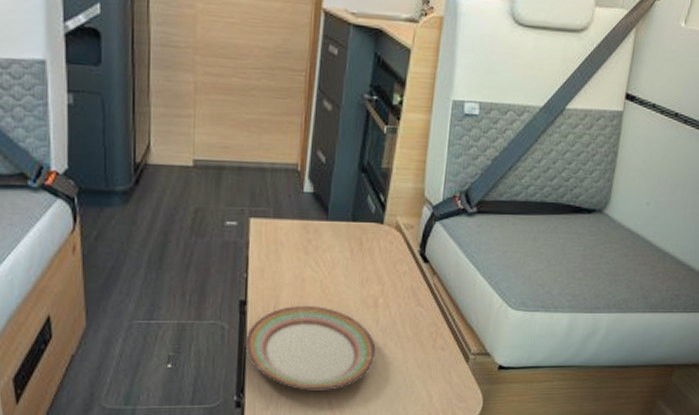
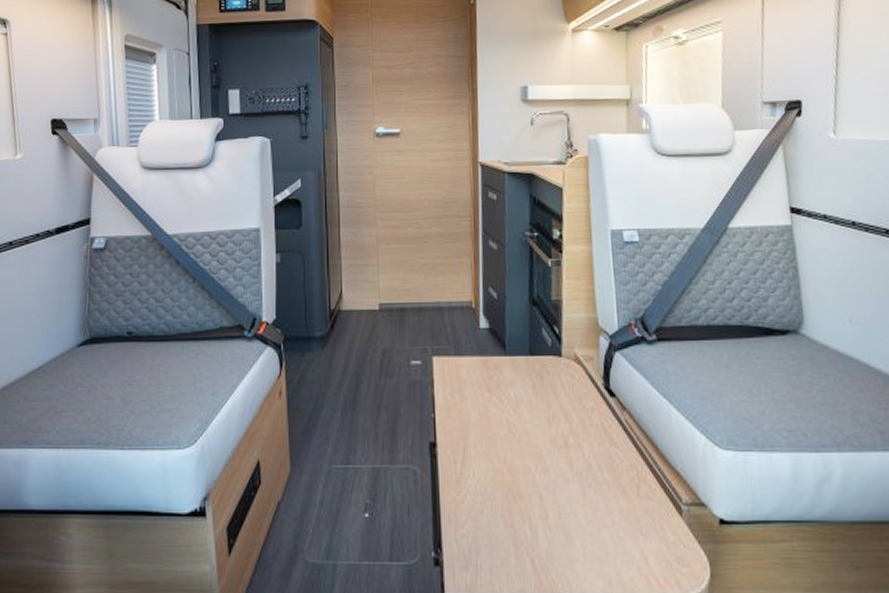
plate: present [245,306,376,390] -> none [438,448,575,547]

